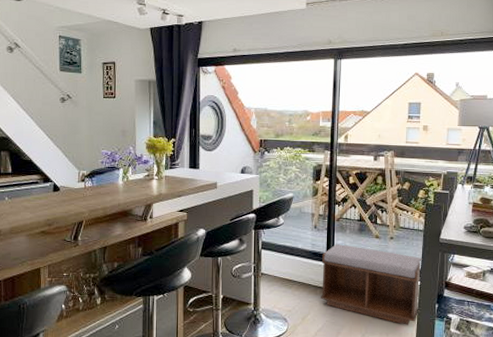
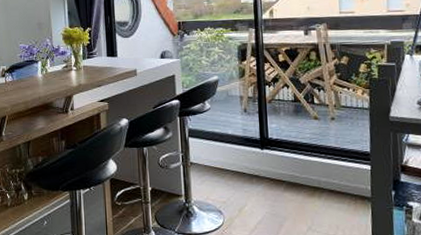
bench: present [321,244,423,325] -> none [255,128,373,216]

